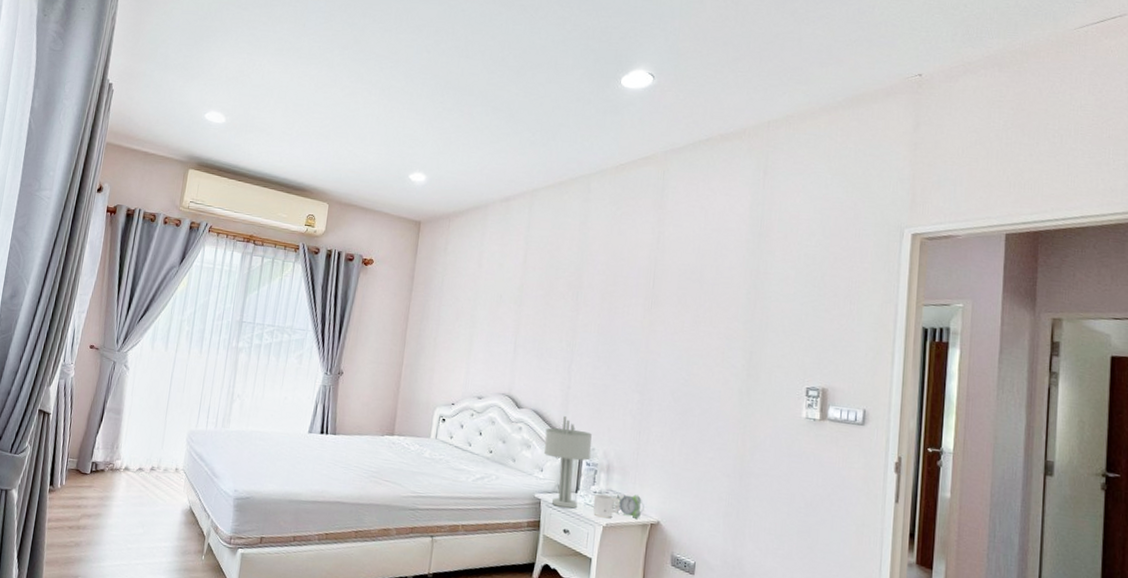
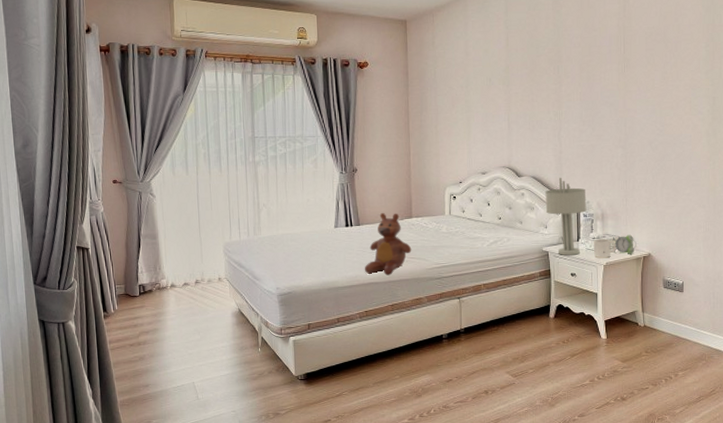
teddy bear: none [332,424,388,497] -> present [364,212,412,276]

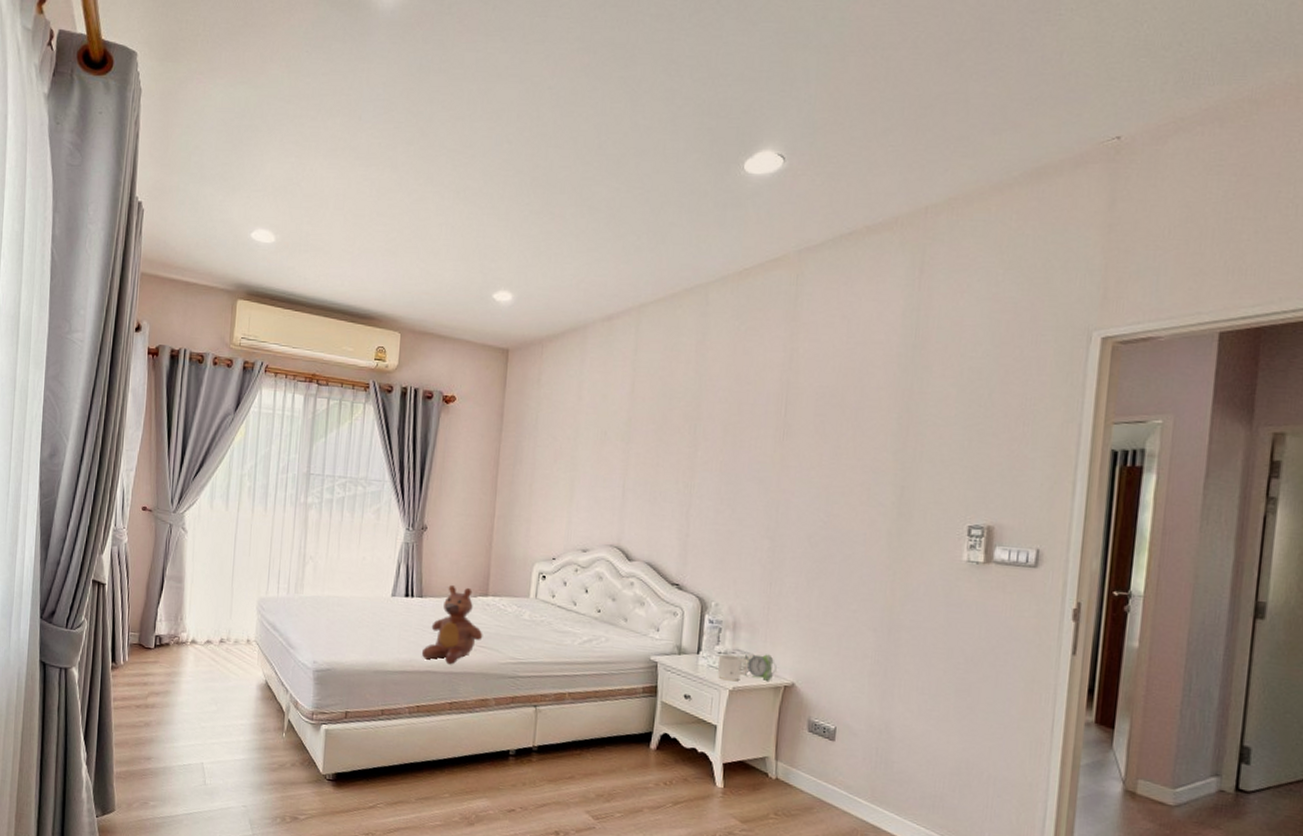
table lamp: present [545,177,587,255] -> none [660,567,715,672]

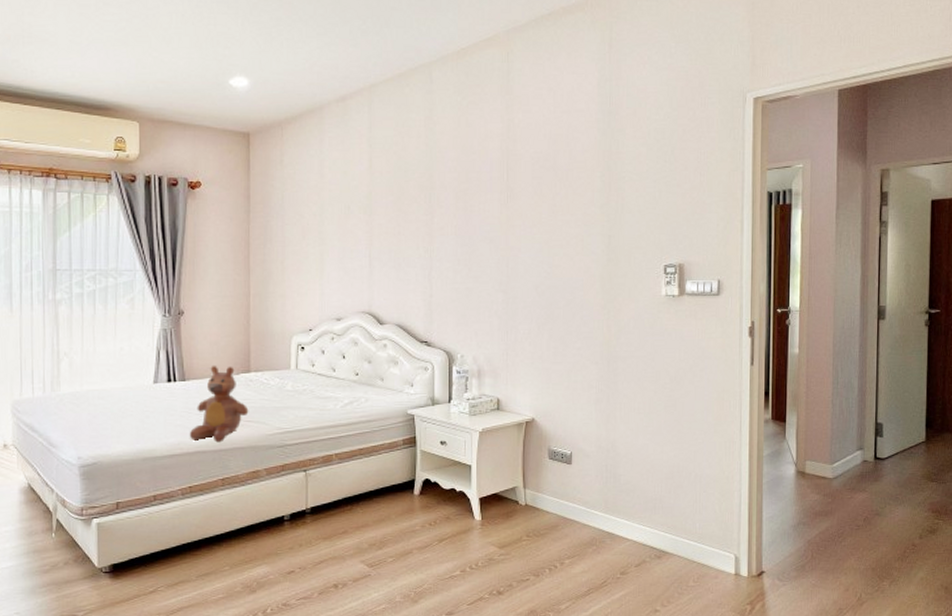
mug: present [717,654,749,682] -> none [467,400,495,424]
alarm clock: present [744,654,777,681] -> none [491,395,518,419]

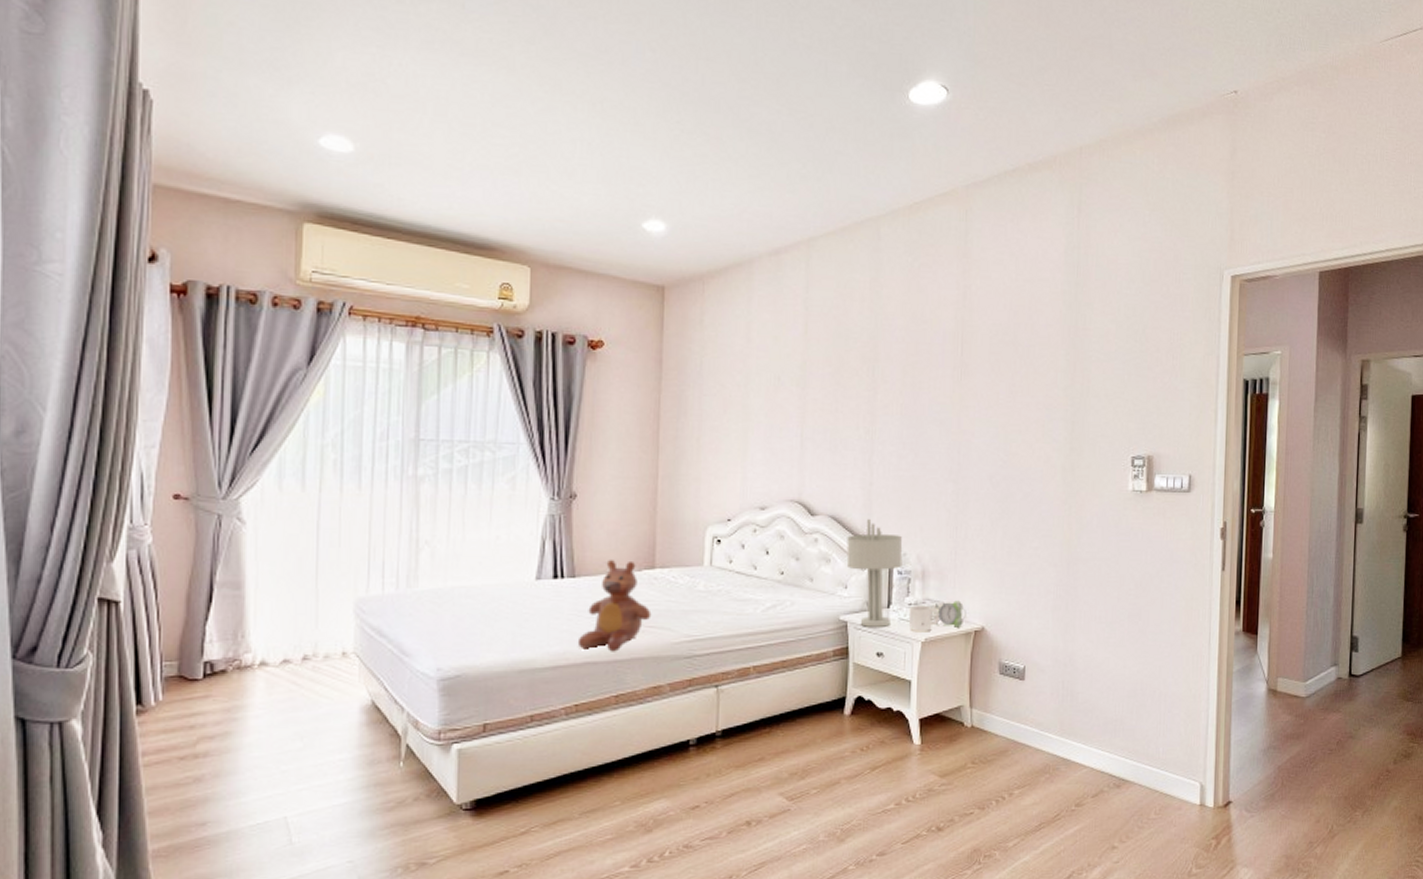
table lamp: none [412,325,461,419] -> present [846,518,903,627]
mug: none [467,400,495,424] -> present [908,605,940,633]
alarm clock: none [491,395,518,419] -> present [935,600,966,628]

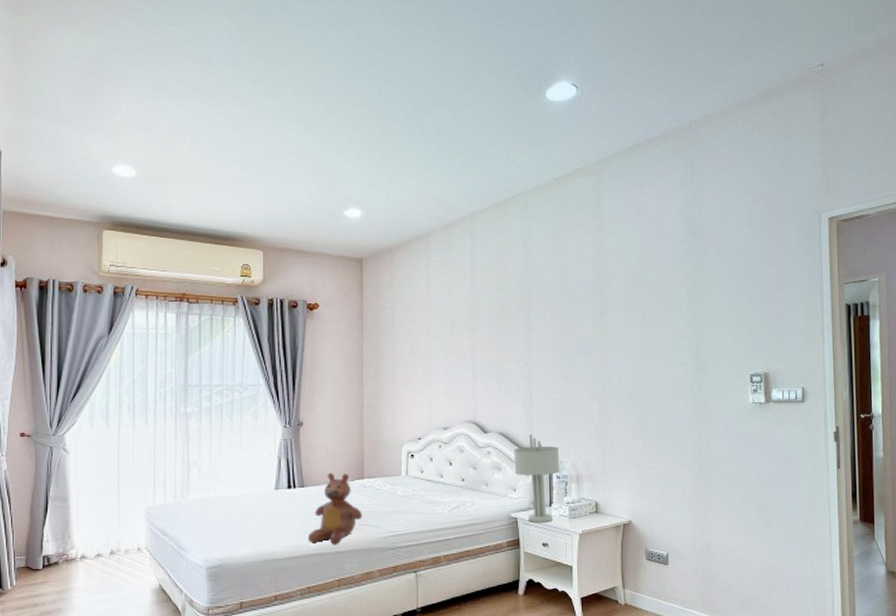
mug: present [908,605,940,633] -> none [567,503,593,526]
alarm clock: present [935,600,966,628] -> none [589,499,616,522]

